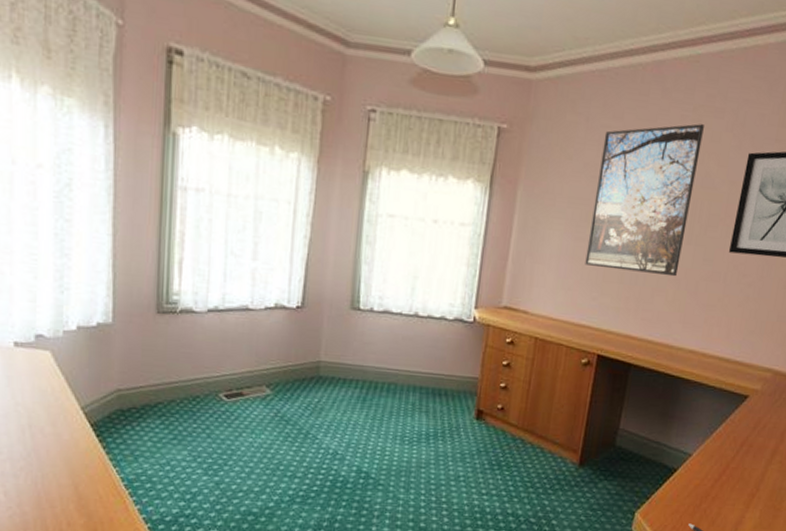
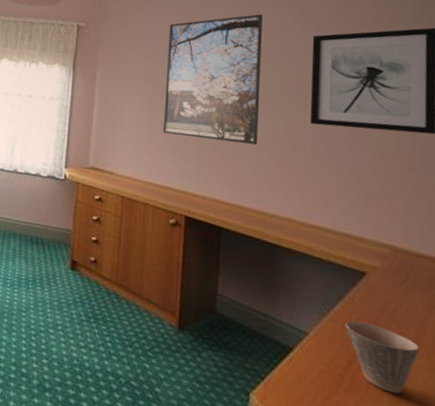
cup: none [722,439,776,495] -> present [345,320,419,394]

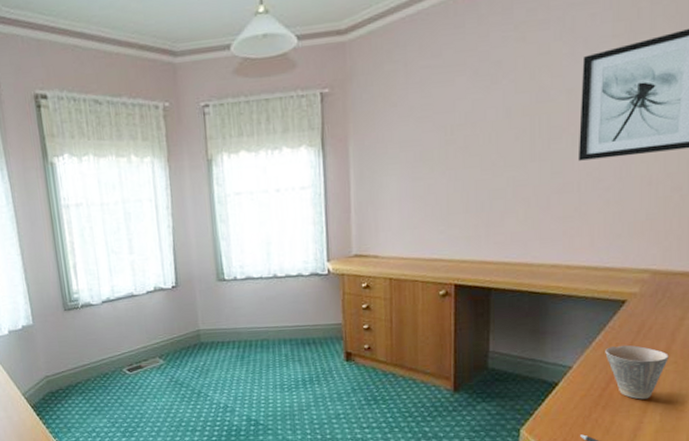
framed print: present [163,14,263,146] -> none [425,40,529,202]

